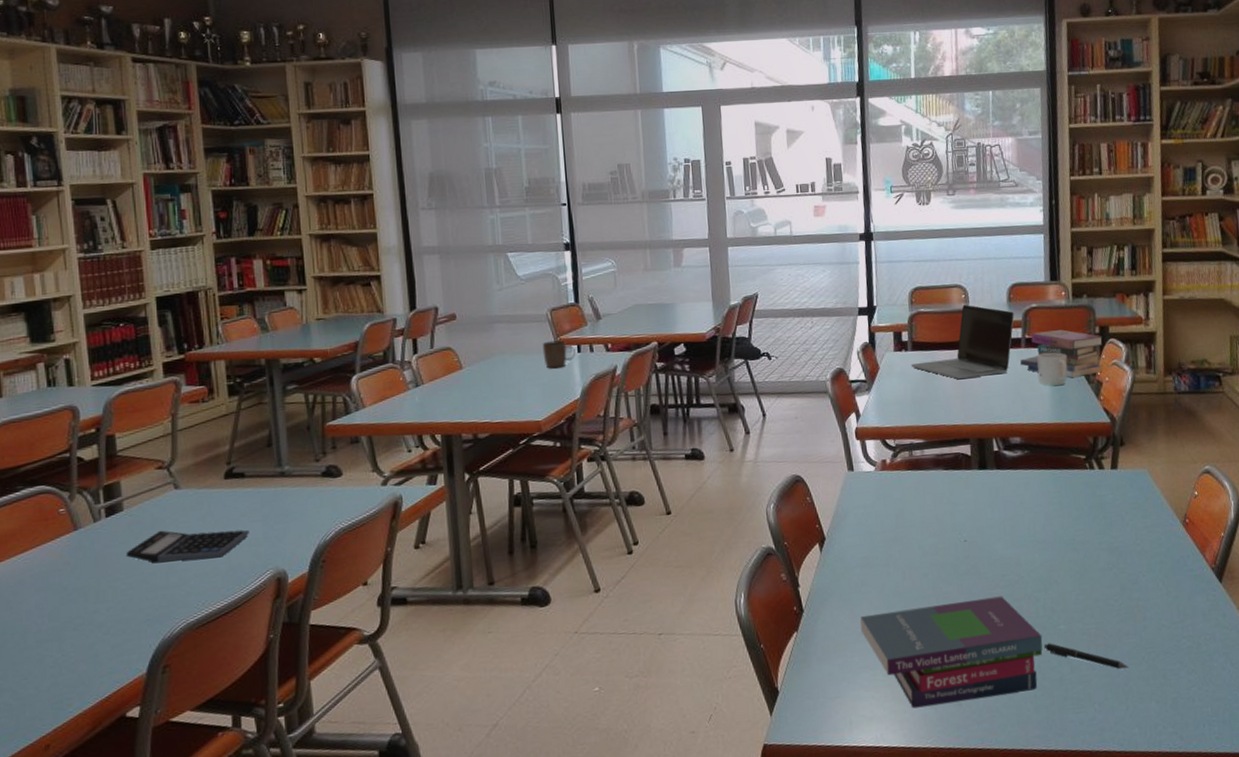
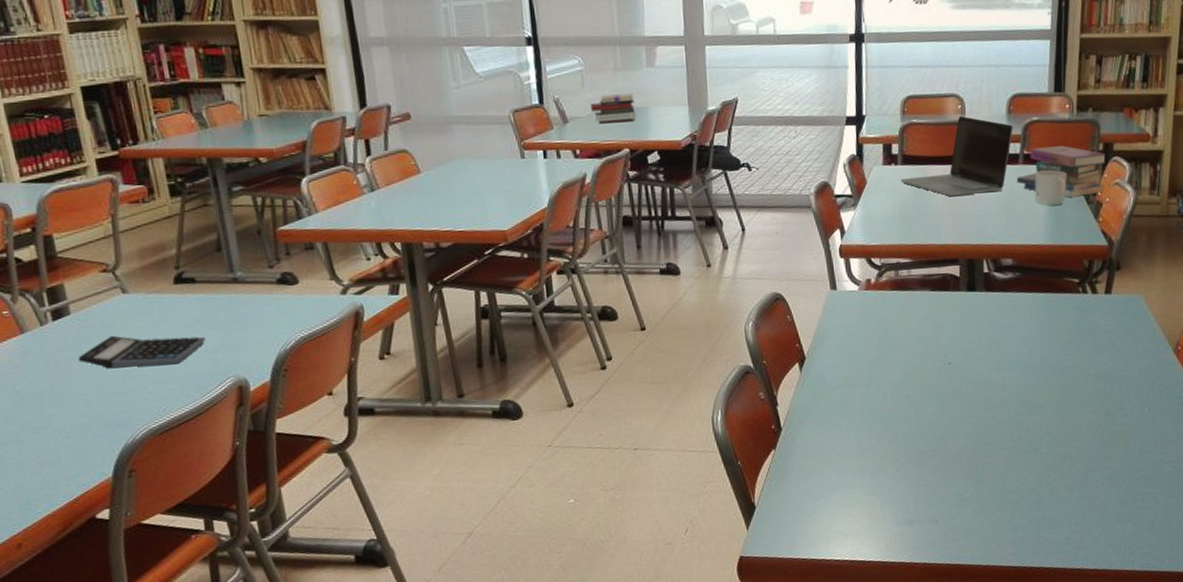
mug: present [542,340,575,369] -> none [505,144,541,175]
books: none [622,291,665,320] -> present [590,93,637,124]
books: present [860,596,1043,708] -> none [839,419,1023,525]
pen: present [1043,643,1129,670] -> none [1024,465,1108,493]

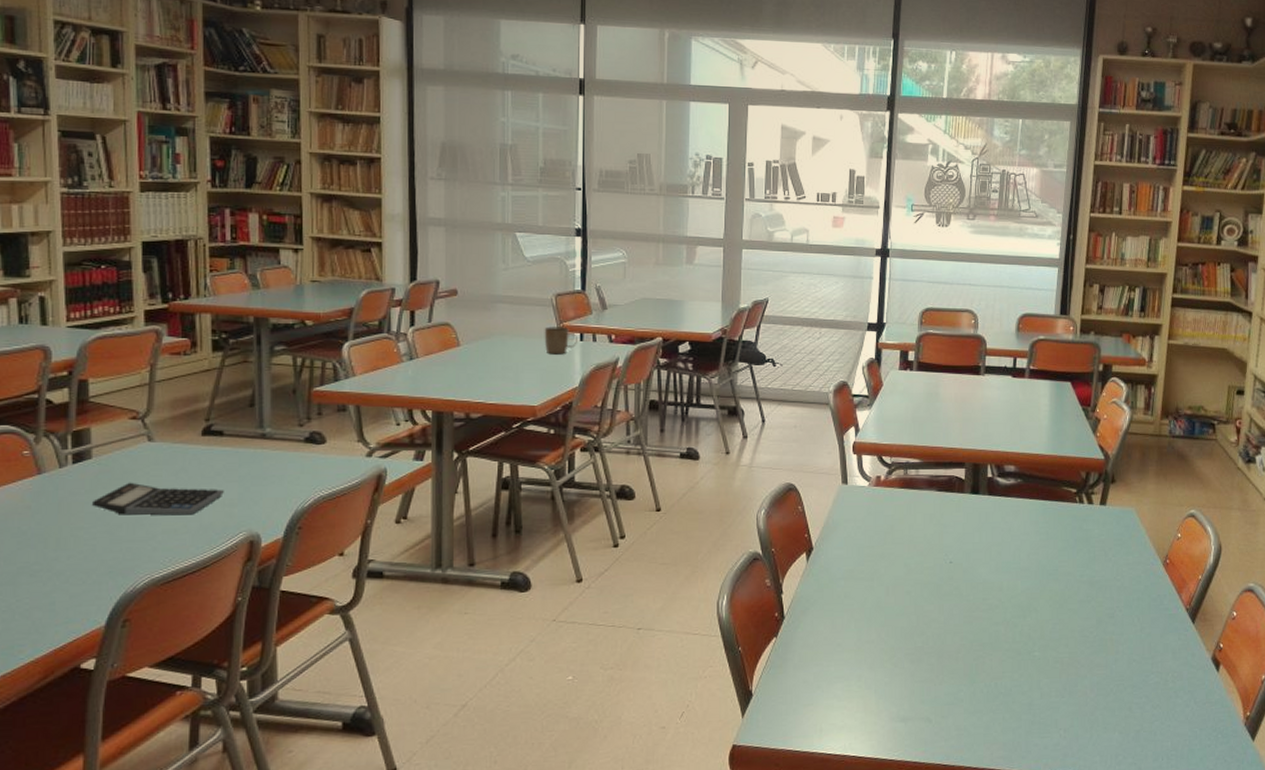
mug: none [505,144,541,175] -> present [544,326,577,355]
books: present [590,93,637,124] -> none [630,286,673,313]
laptop: present [900,115,1013,197] -> none [914,329,1021,404]
books: present [1017,146,1106,198] -> none [1023,364,1105,413]
mug: present [1034,169,1068,206] -> none [1038,385,1069,419]

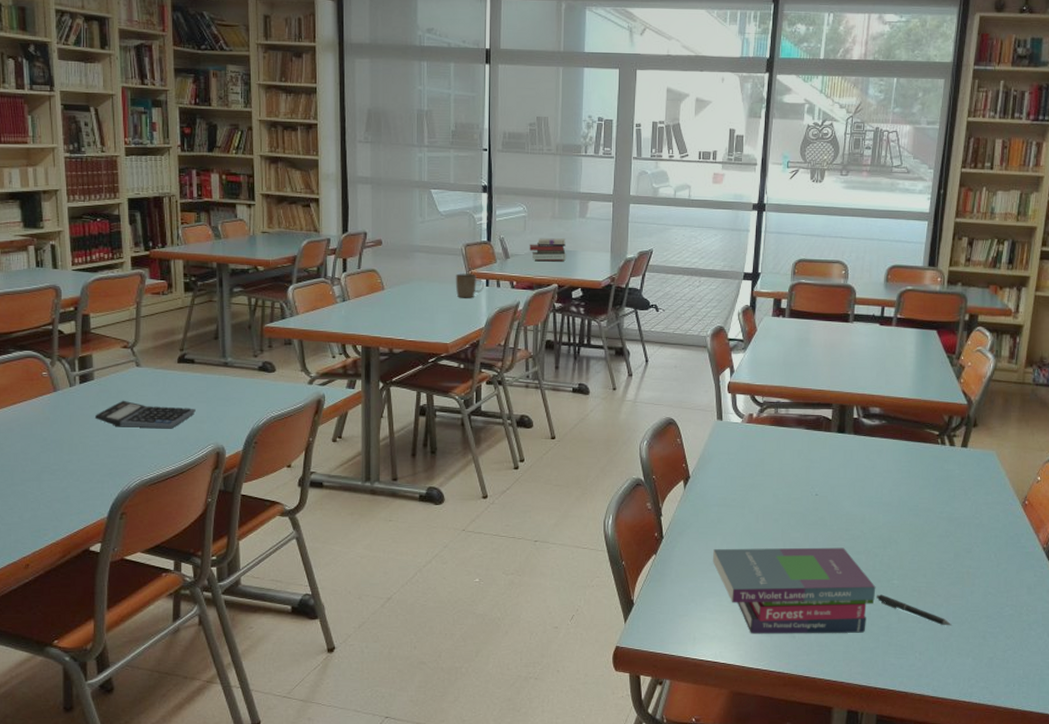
books: none [630,286,673,313] -> present [529,238,567,262]
books: none [839,619,1016,721] -> present [712,547,876,634]
pen: none [1017,668,1097,699] -> present [876,594,952,626]

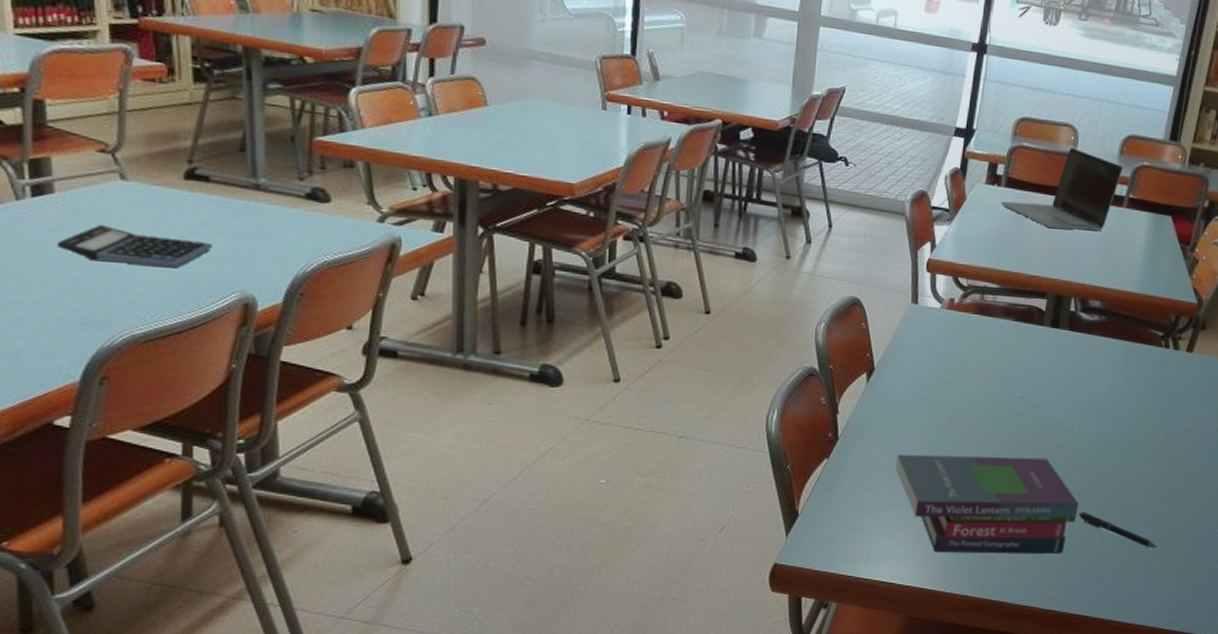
mug: present [455,273,484,298] -> none [585,93,624,128]
books: present [529,238,567,262] -> none [686,58,736,92]
laptop: none [786,280,889,349] -> present [1001,147,1123,231]

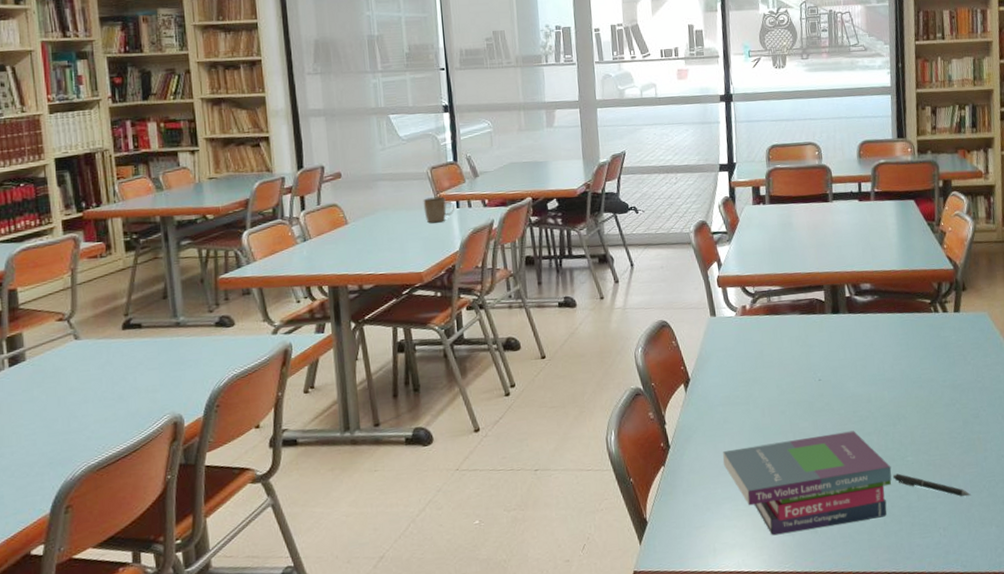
calculator: present [56,224,212,268] -> none [28,377,147,409]
mug: none [585,93,624,128] -> present [423,196,454,223]
laptop: present [1001,147,1123,231] -> none [768,160,864,231]

